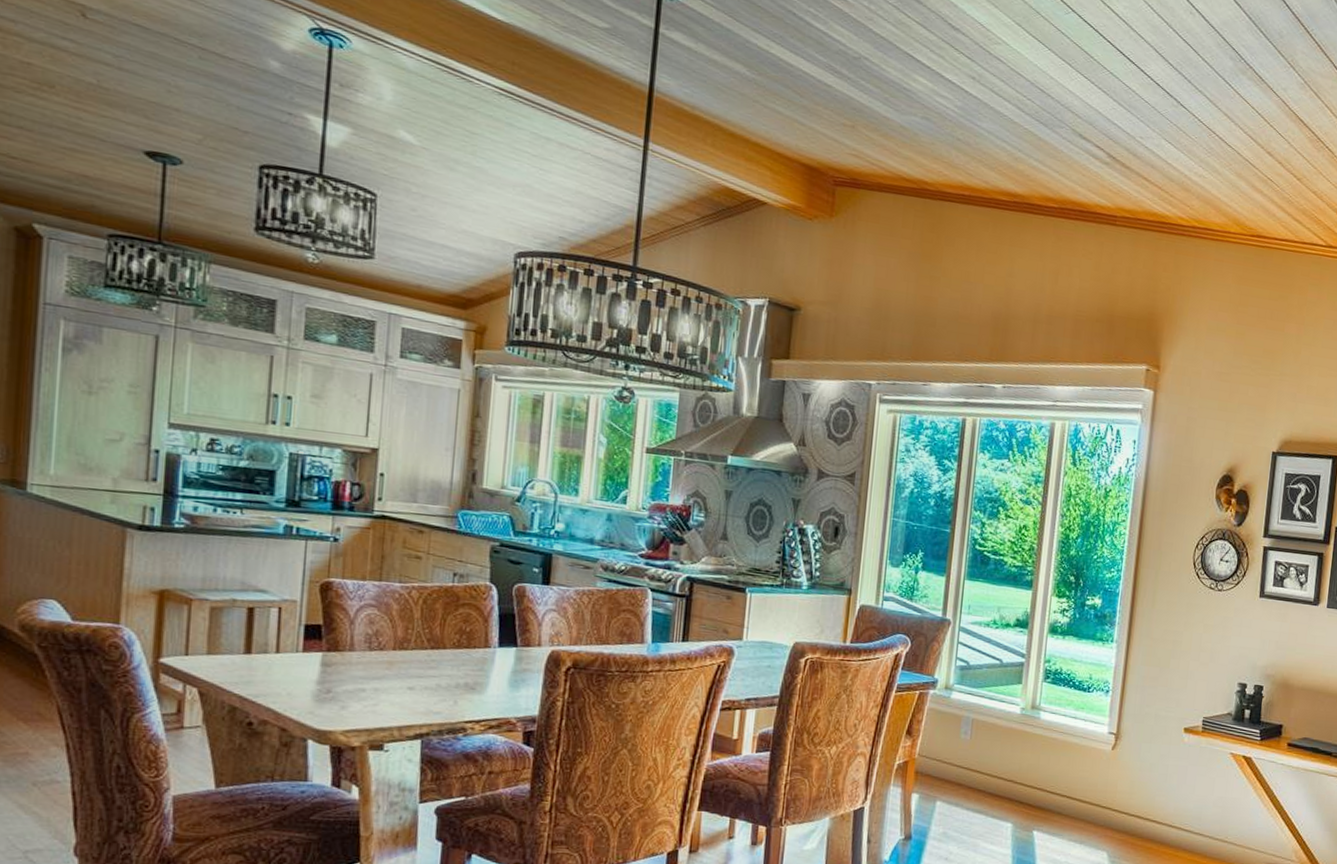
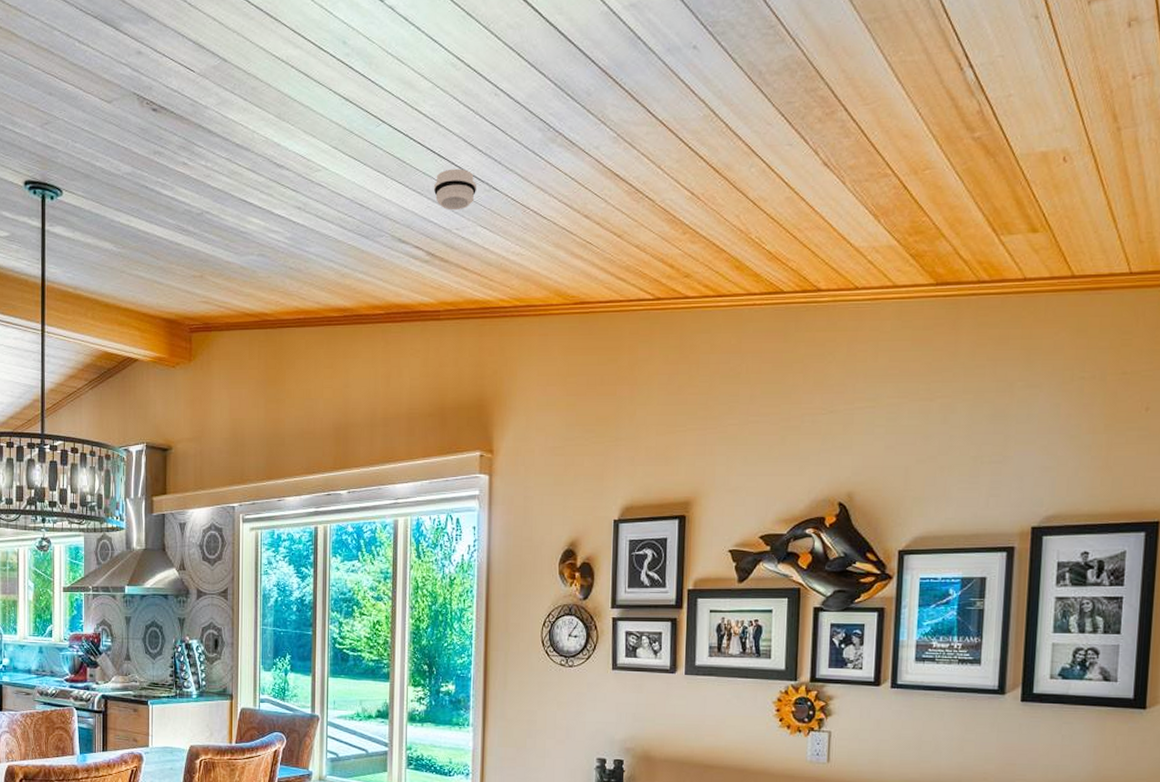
smoke detector: none [1120,75,1165,120] -> present [433,168,476,211]

